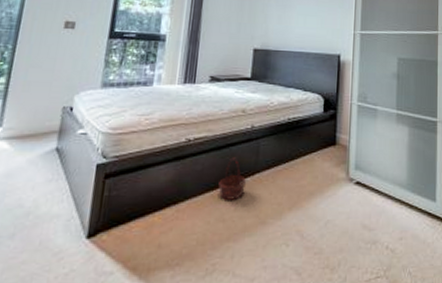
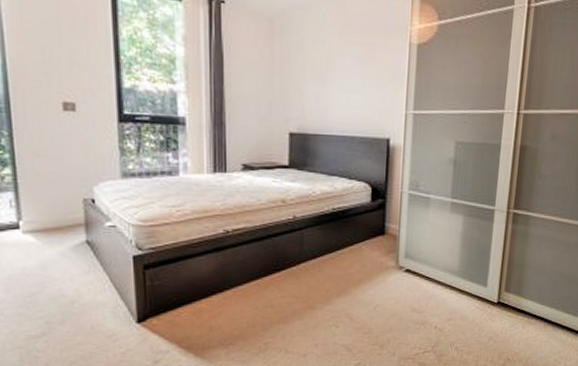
basket: present [218,157,247,200] -> none [264,248,293,288]

